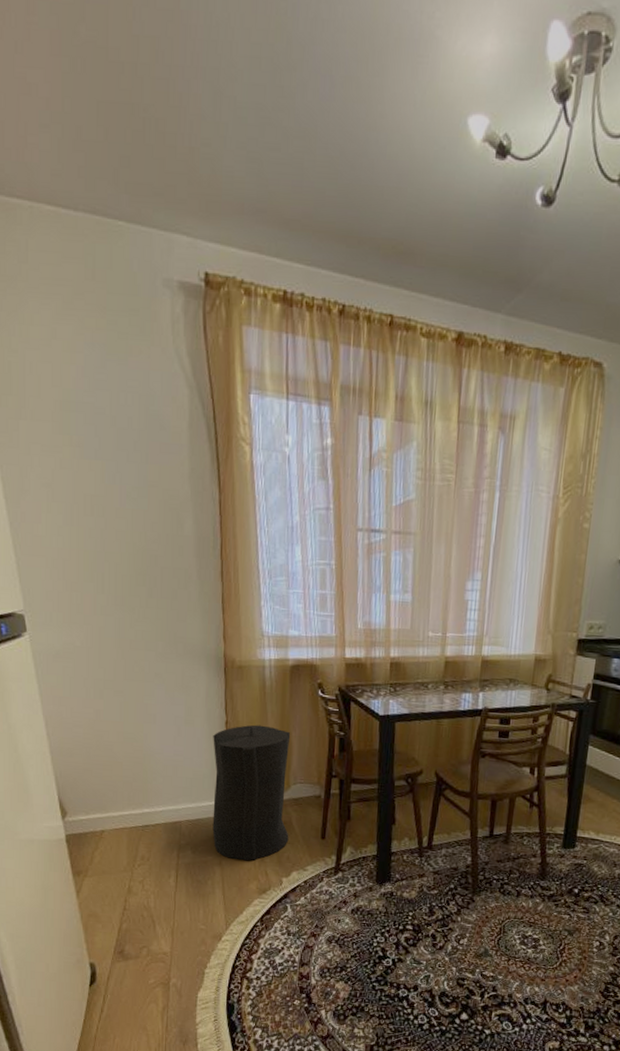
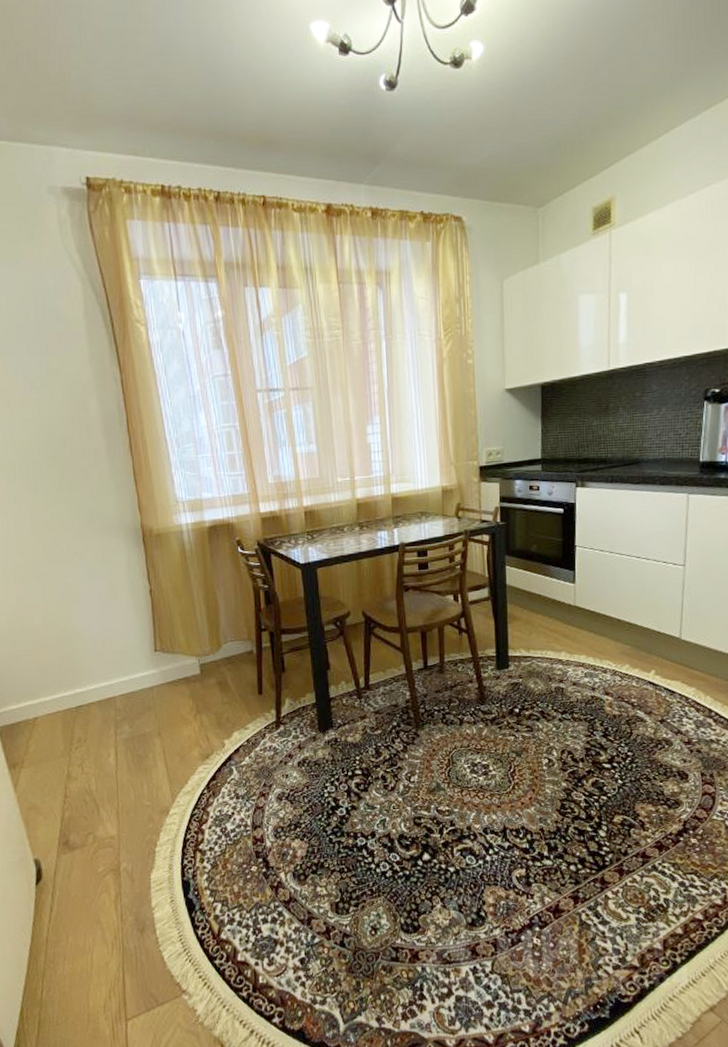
trash can: present [212,724,291,861] -> none [138,589,226,729]

